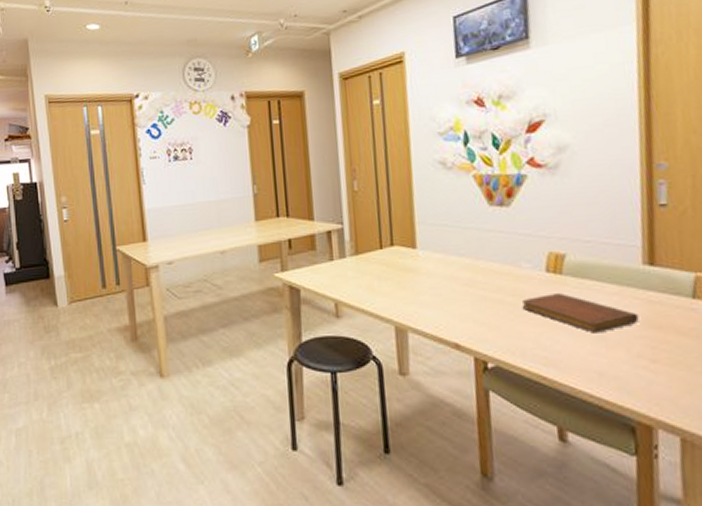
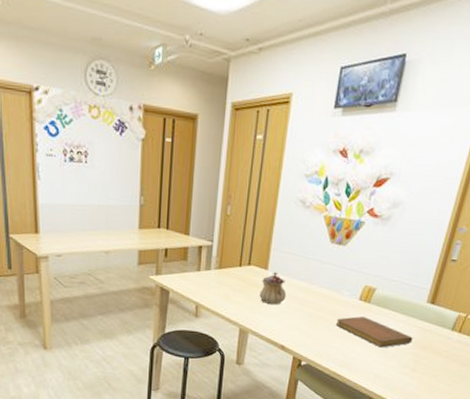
teapot: none [412,250,447,291] -> present [259,272,287,304]

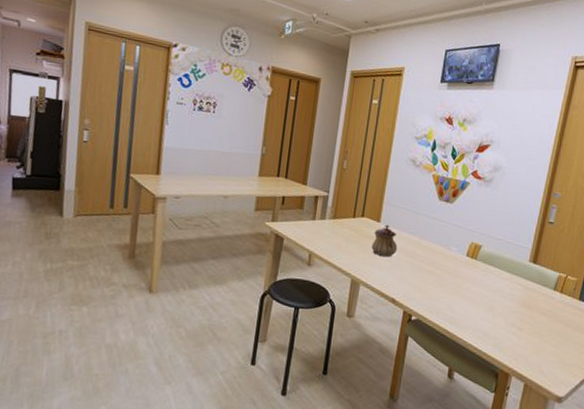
notebook: present [335,316,413,348] -> none [444,272,518,305]

